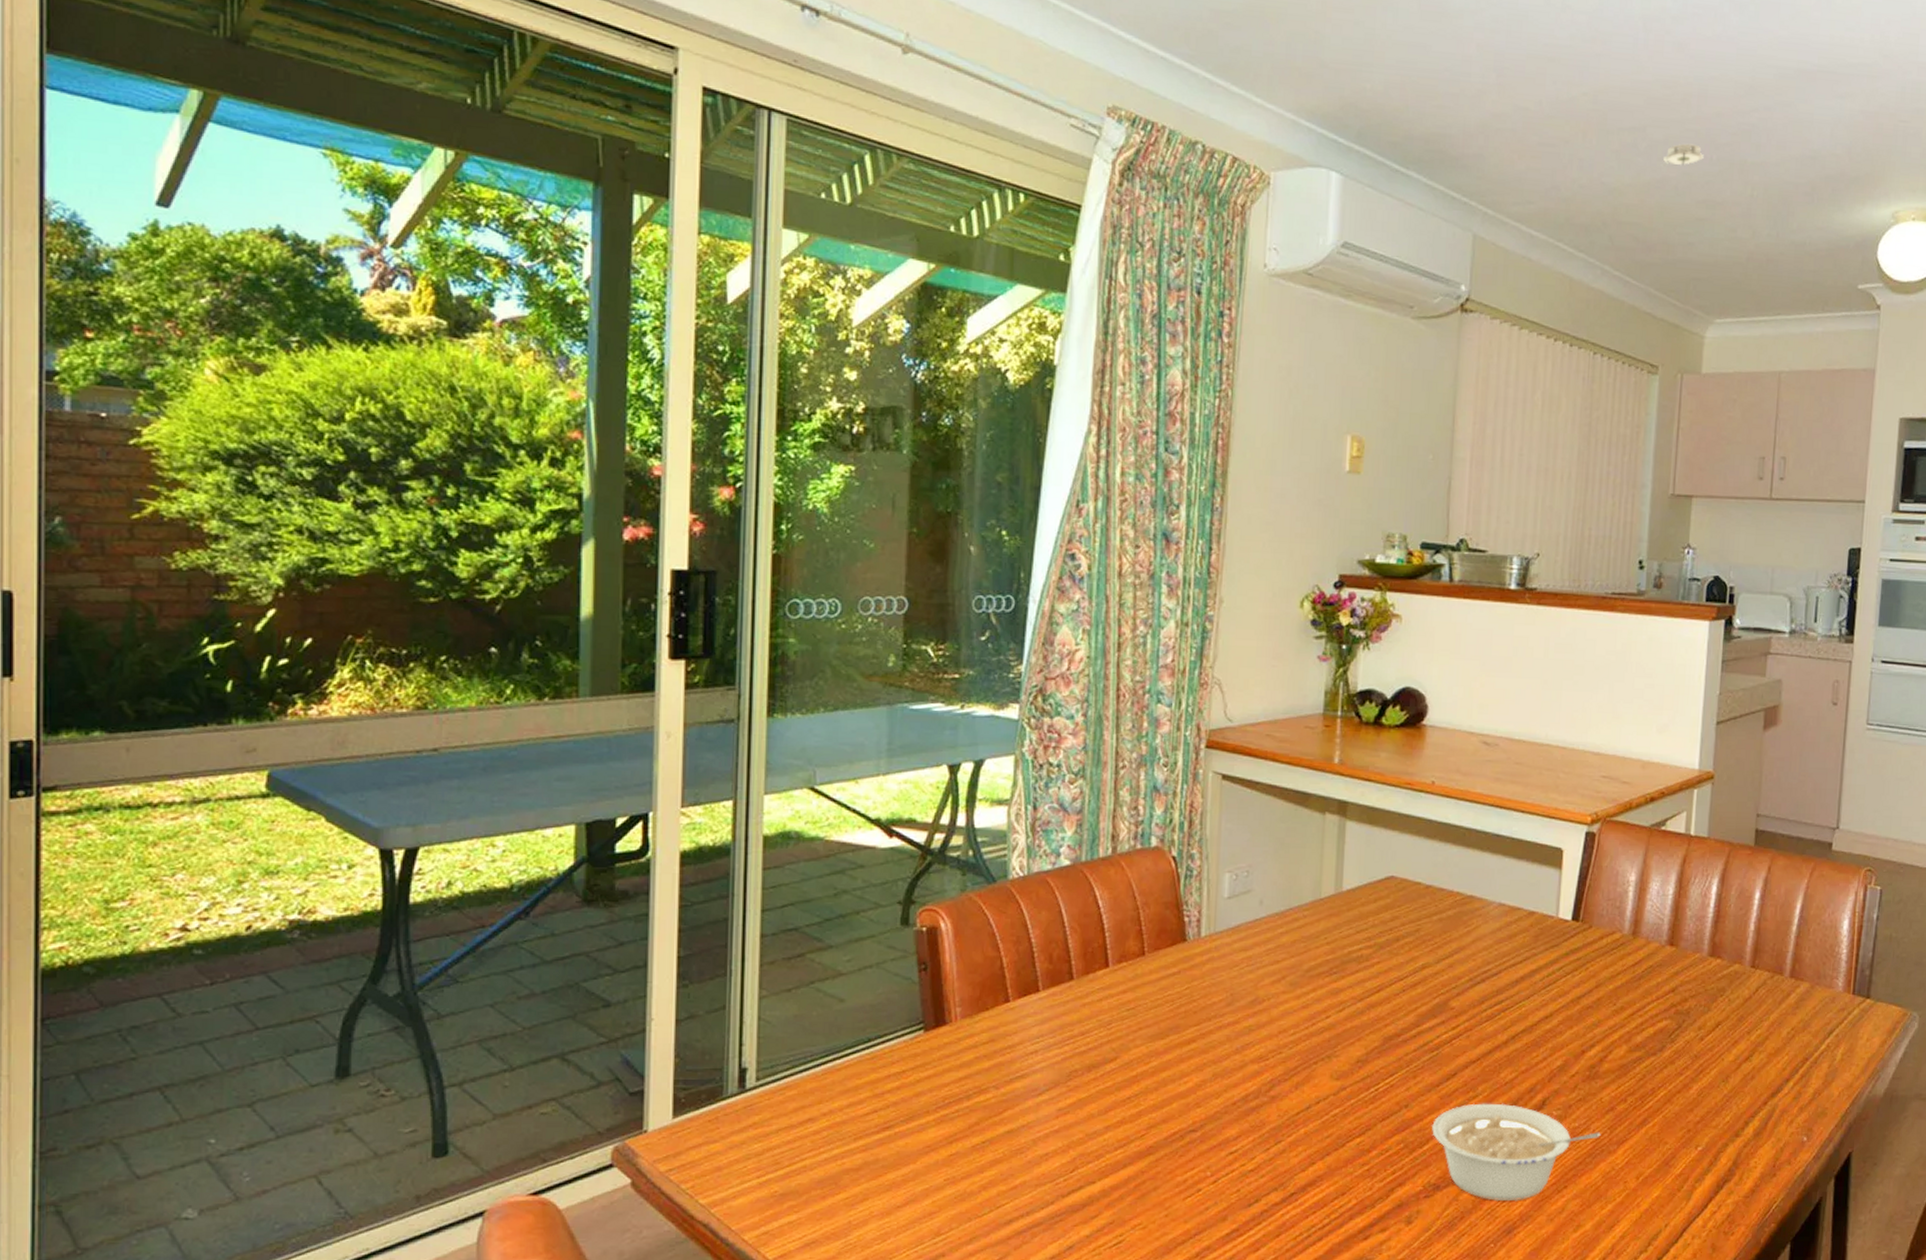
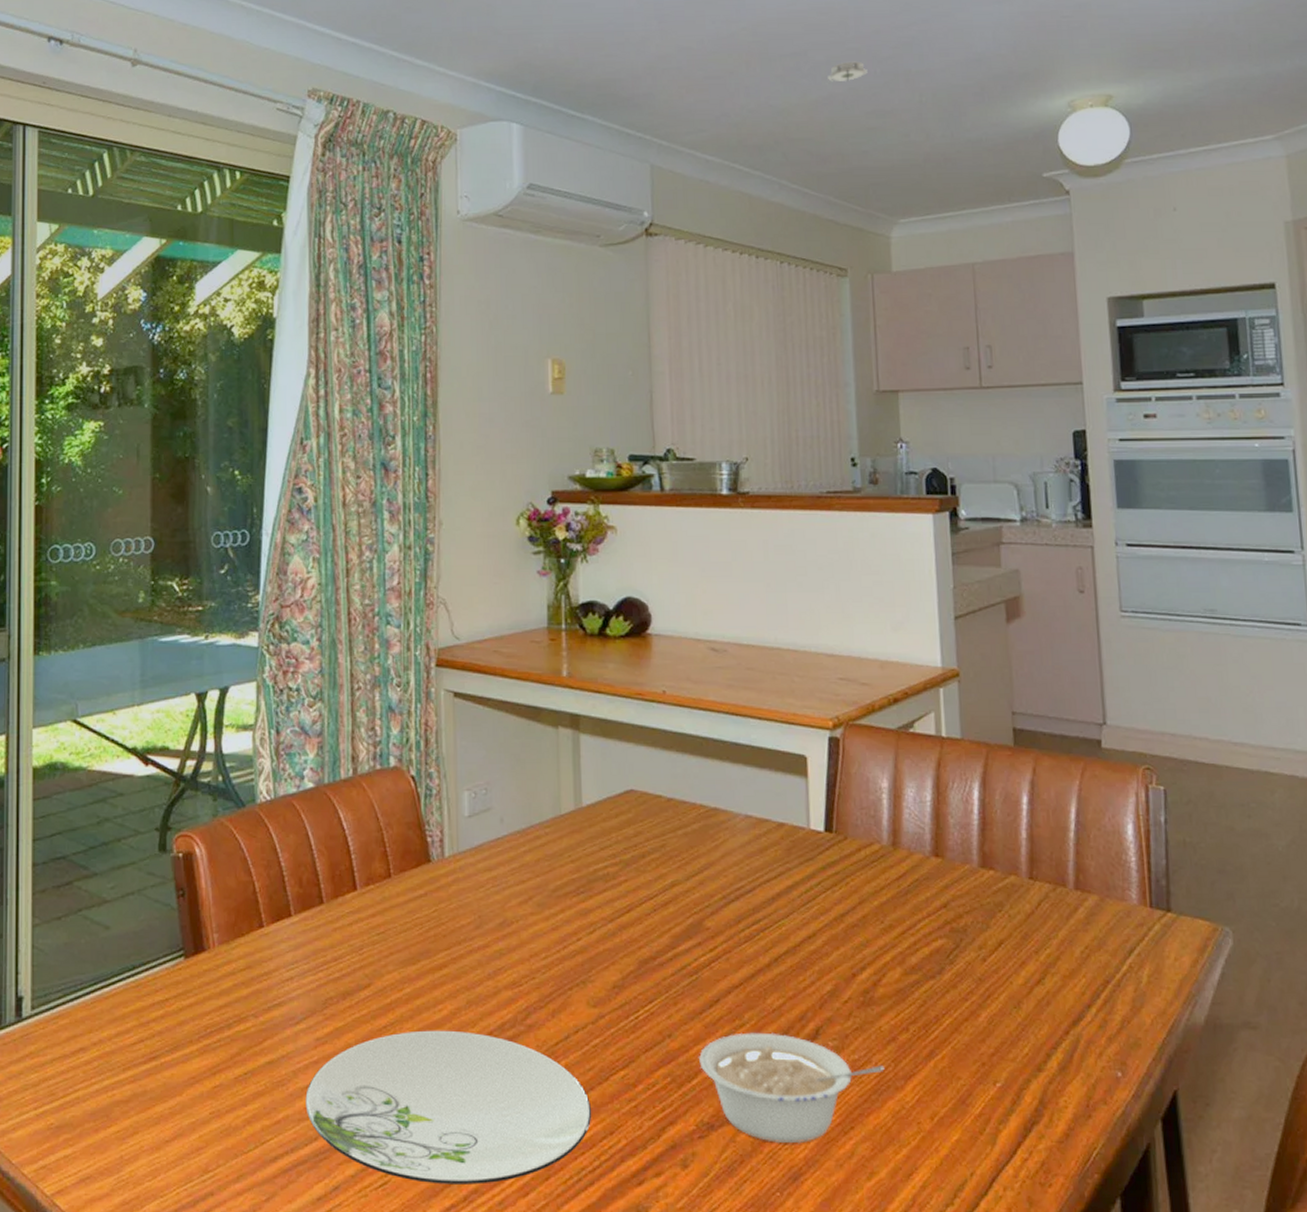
plate: none [1044,1101,1326,1242] -> present [305,1030,592,1184]

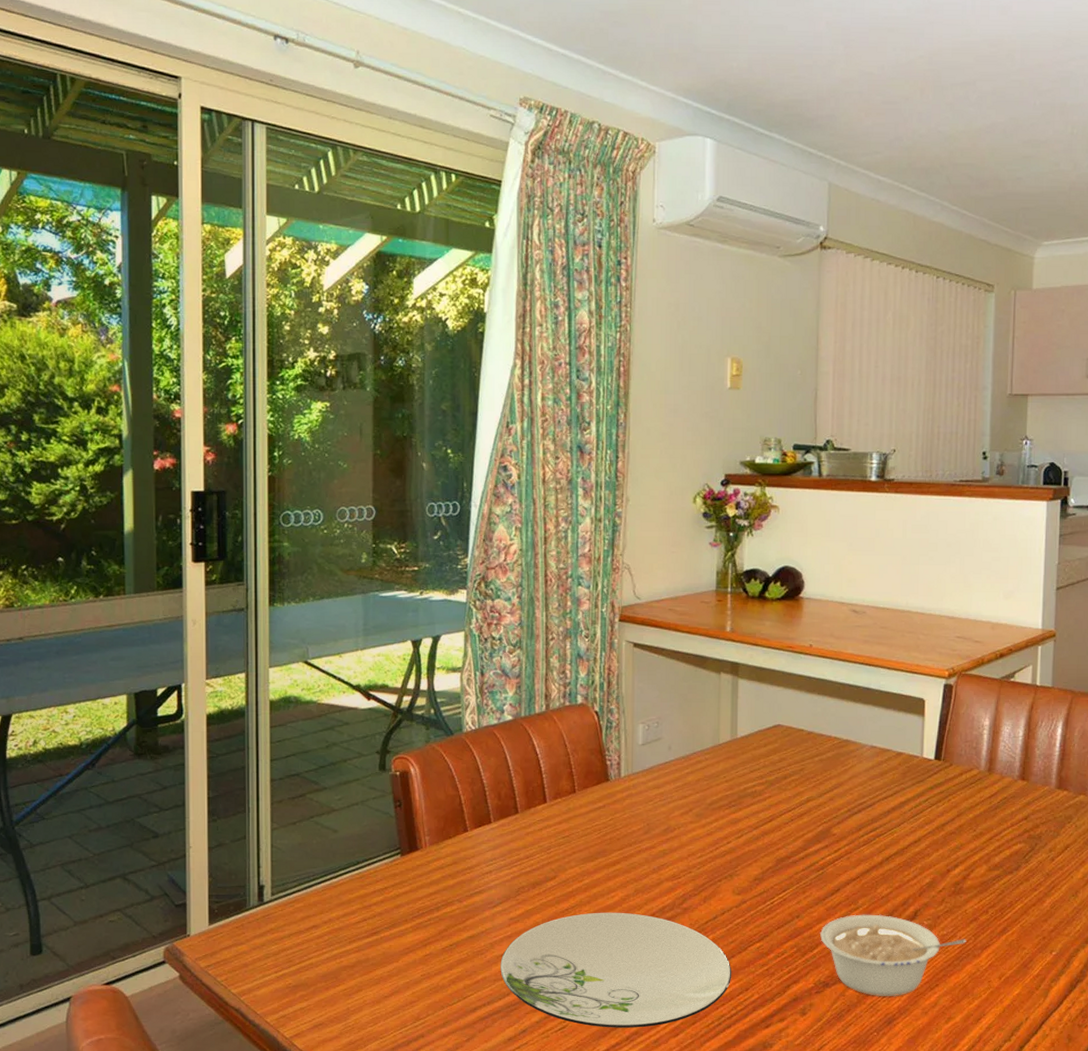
smoke detector: present [828,61,868,84] -> none [992,92,1028,113]

